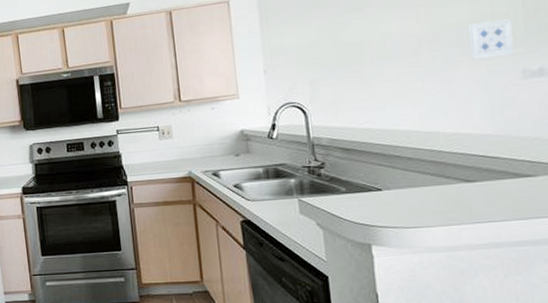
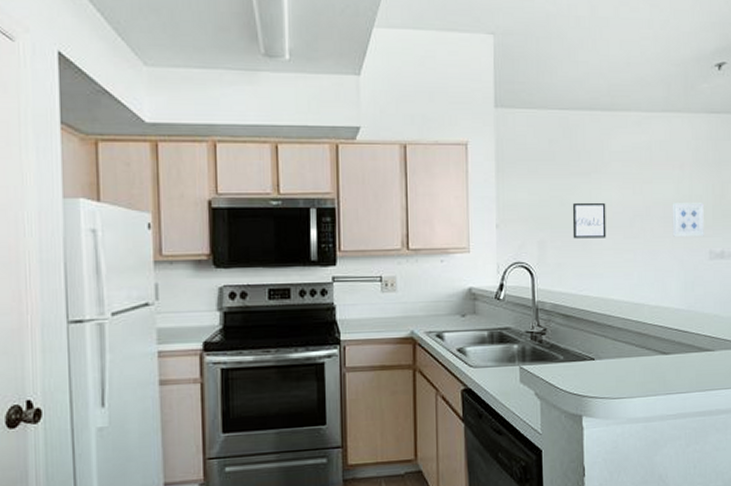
wall art: none [344,35,387,74] -> present [572,202,606,239]

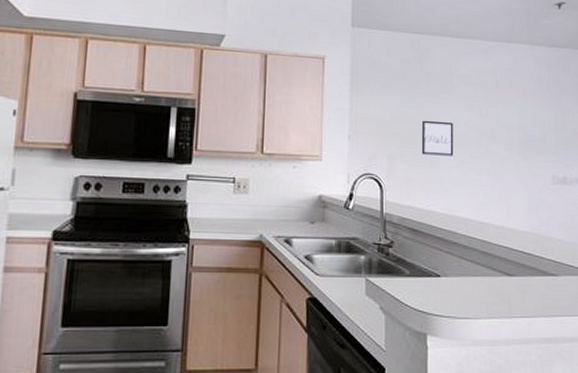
wall art: present [672,203,704,237] -> none [516,127,547,161]

